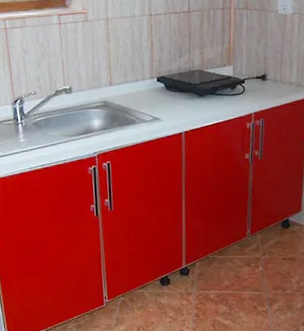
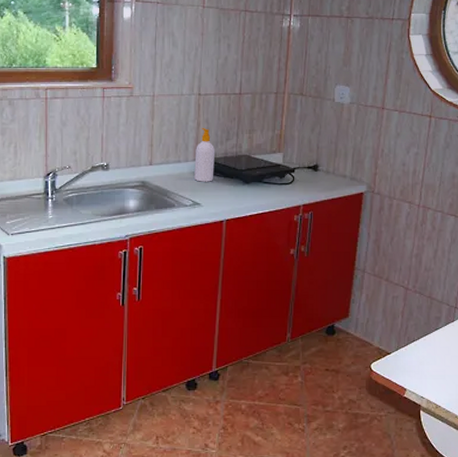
soap bottle: none [151,47,170,98] -> present [194,128,216,182]

